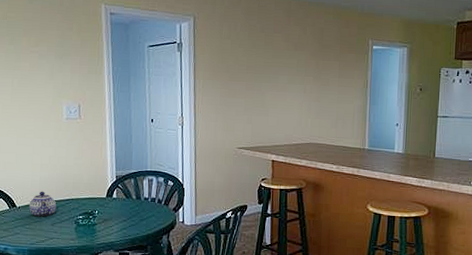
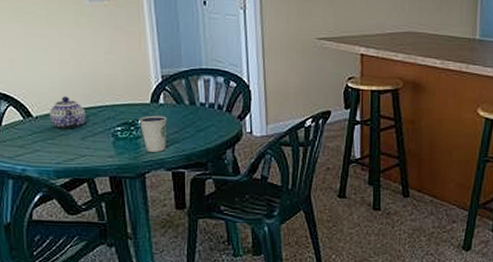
dixie cup: none [96,207,118,237] -> present [139,115,167,152]

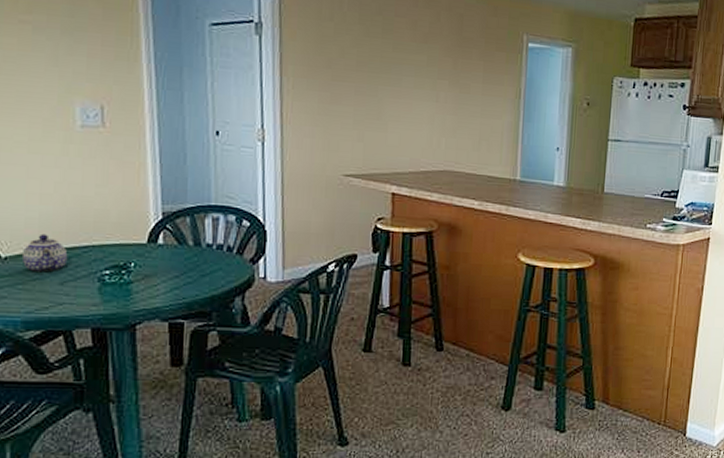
dixie cup: present [139,115,167,152] -> none [132,257,166,300]

